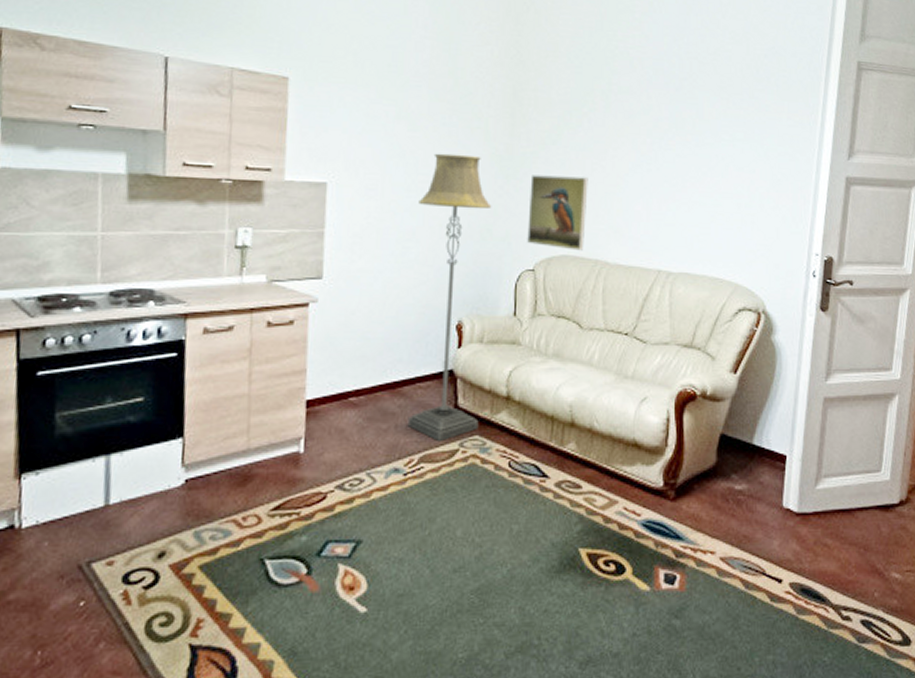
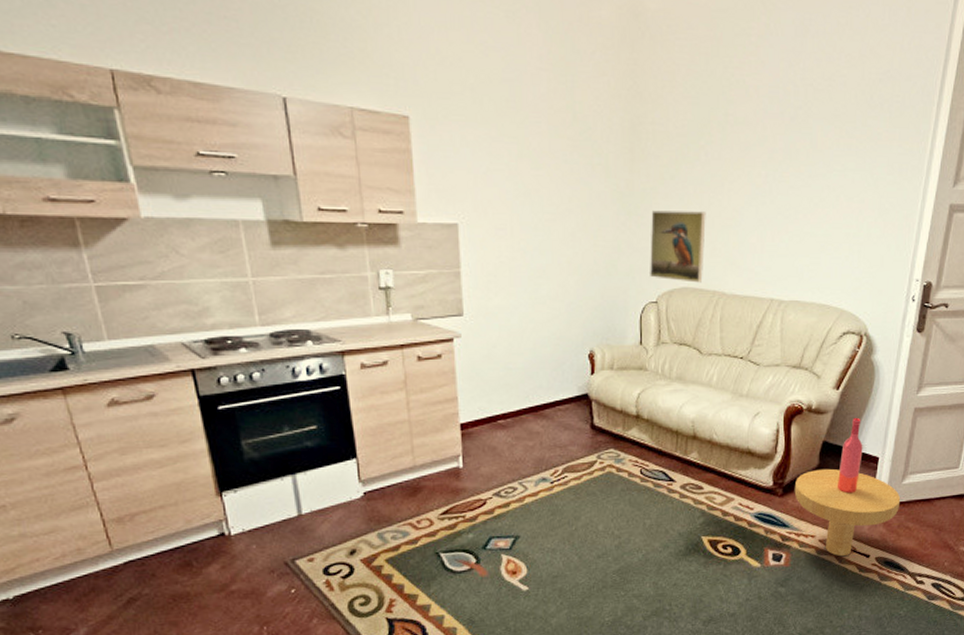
floor lamp: present [407,153,492,441] -> none [546,191,616,454]
side table: none [689,406,816,581] -> present [794,417,901,557]

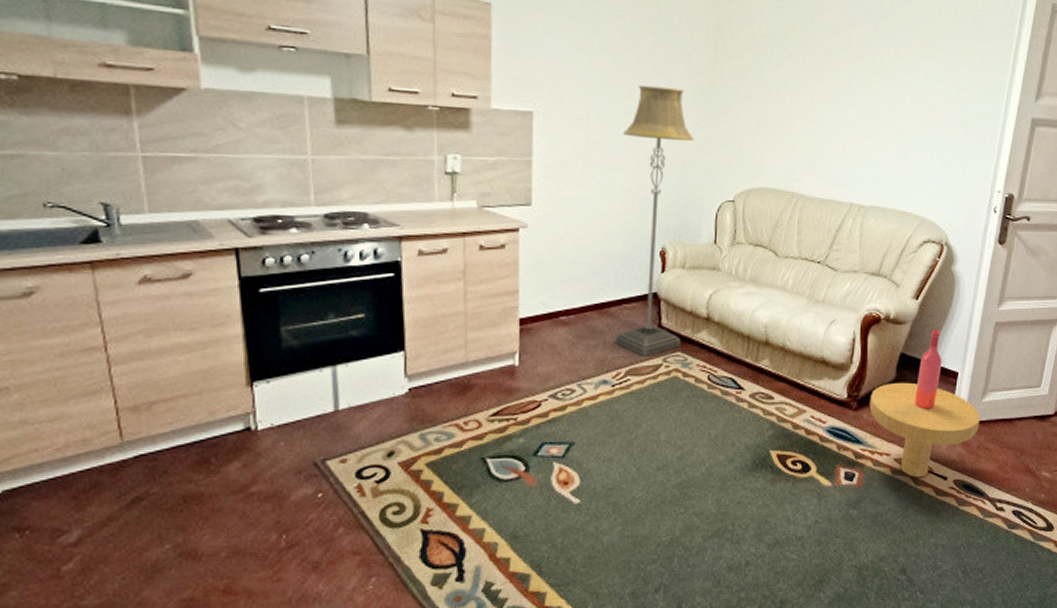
floor lamp: none [546,191,616,454] -> present [614,85,695,356]
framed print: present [650,210,706,283] -> none [728,109,788,184]

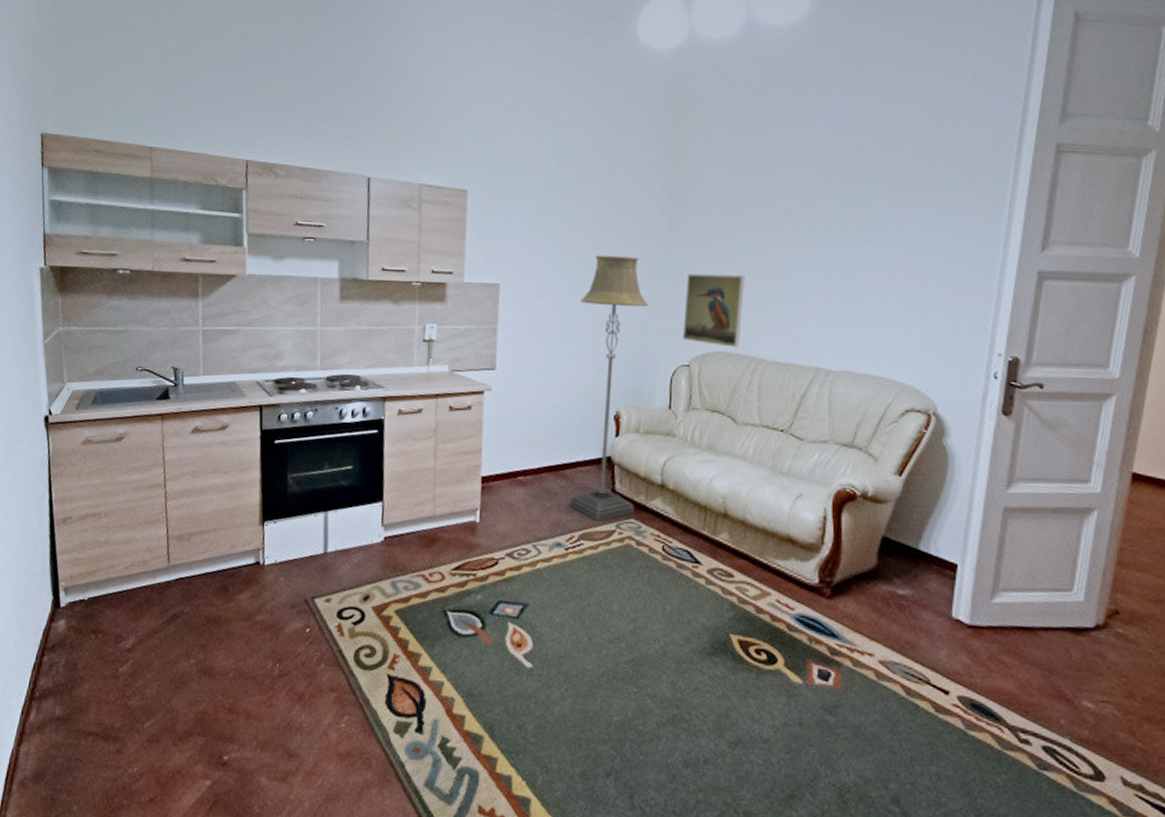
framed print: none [728,109,788,184] -> present [683,274,745,348]
side table: present [869,329,981,478] -> none [846,511,990,688]

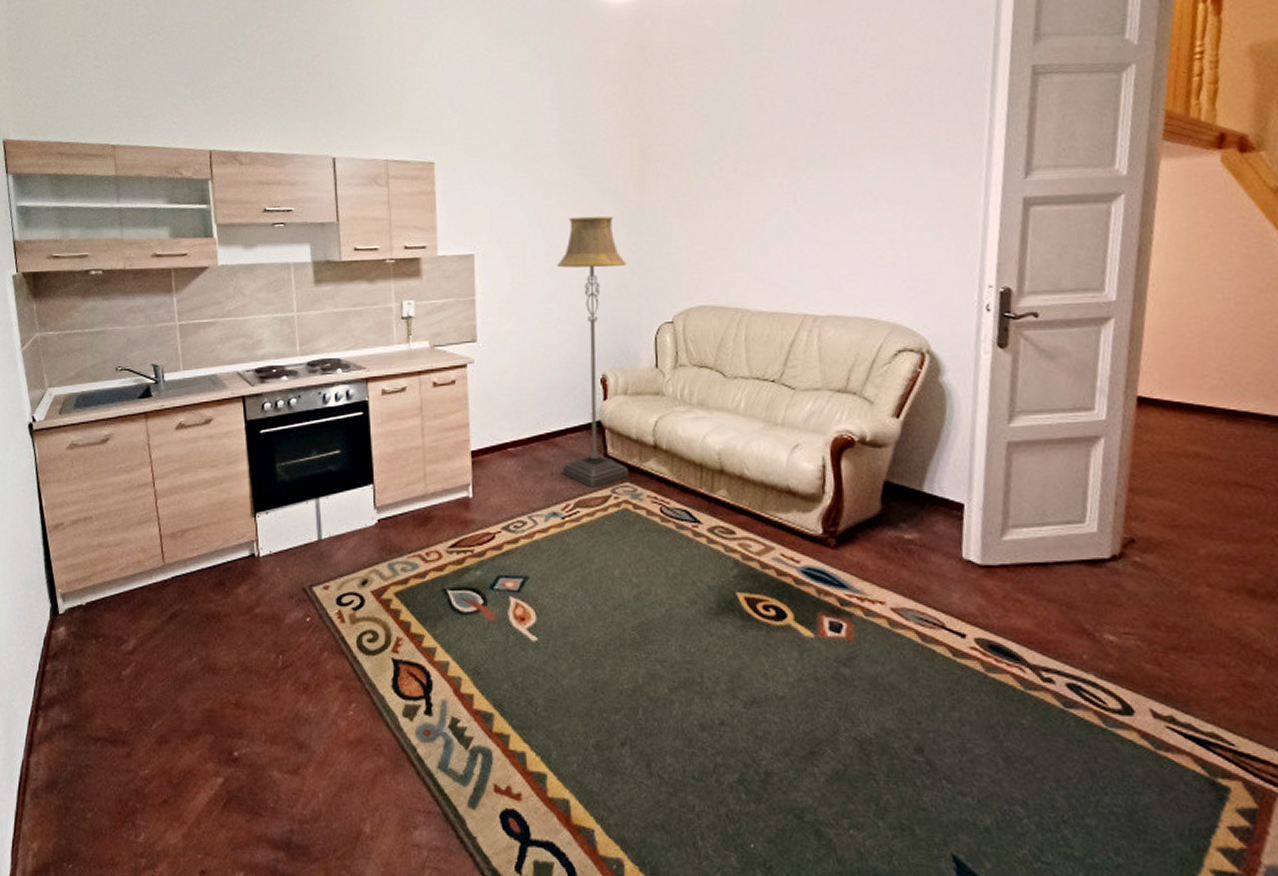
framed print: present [683,274,745,348] -> none [663,226,724,300]

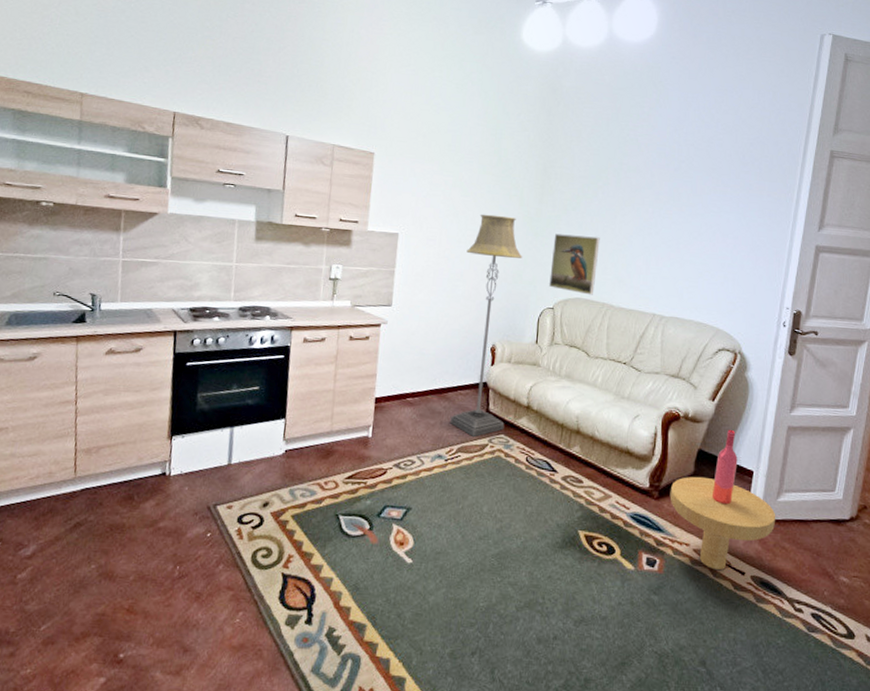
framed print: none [663,226,724,300] -> present [549,233,600,295]
side table: none [851,452,1003,634] -> present [670,429,776,571]

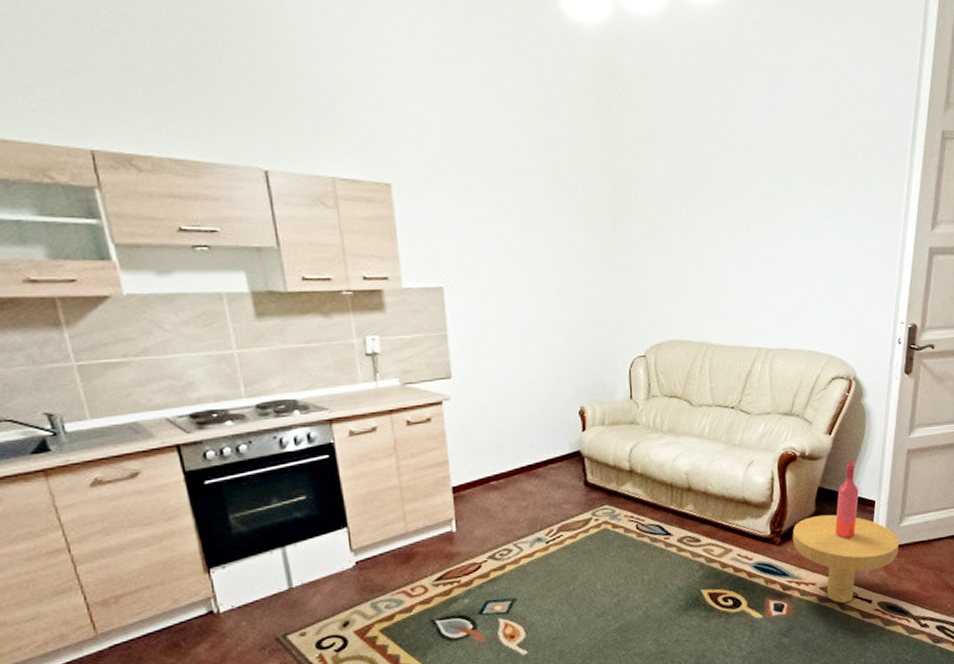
floor lamp: present [449,214,523,437] -> none [532,250,607,512]
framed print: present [549,233,600,295] -> none [635,265,690,335]

